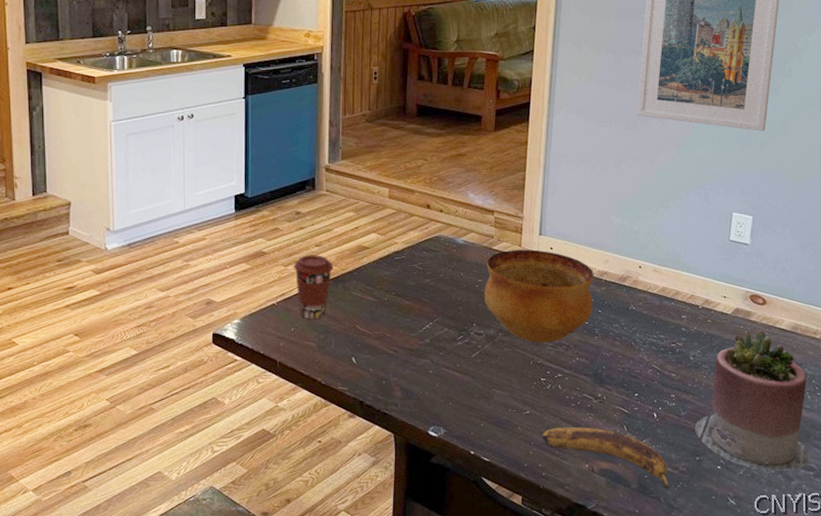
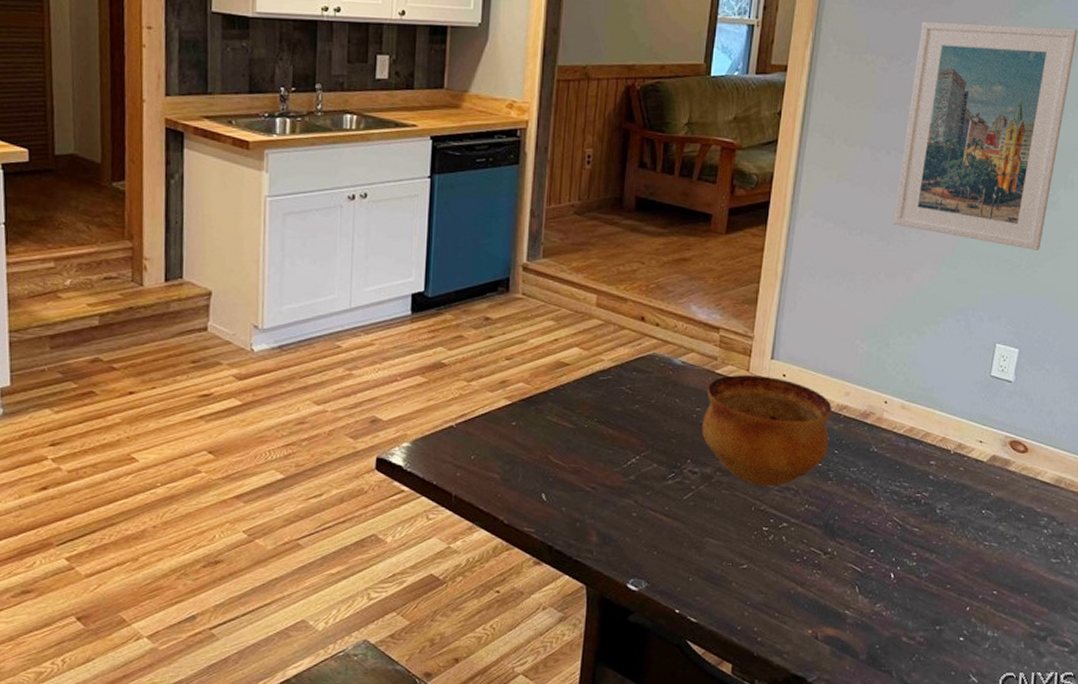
coffee cup: present [293,255,334,319] -> none [477,369,526,446]
banana: present [542,427,669,489] -> none [760,586,903,662]
succulent planter: present [695,329,809,471] -> none [937,481,1068,646]

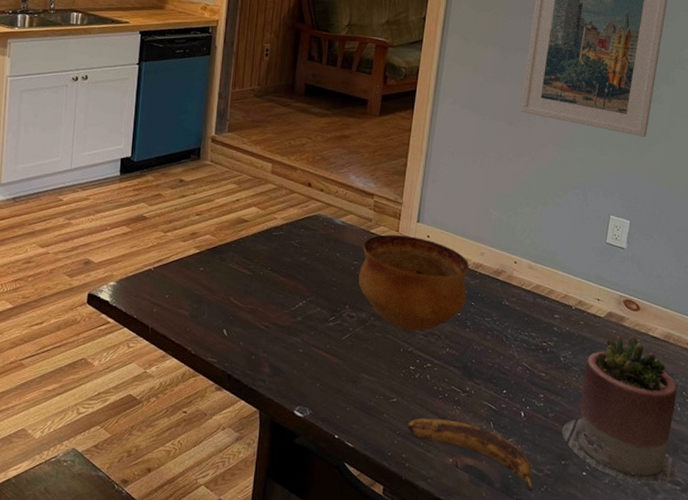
banana: none [760,586,903,662] -> present [407,418,533,492]
succulent planter: none [937,481,1068,646] -> present [562,335,677,483]

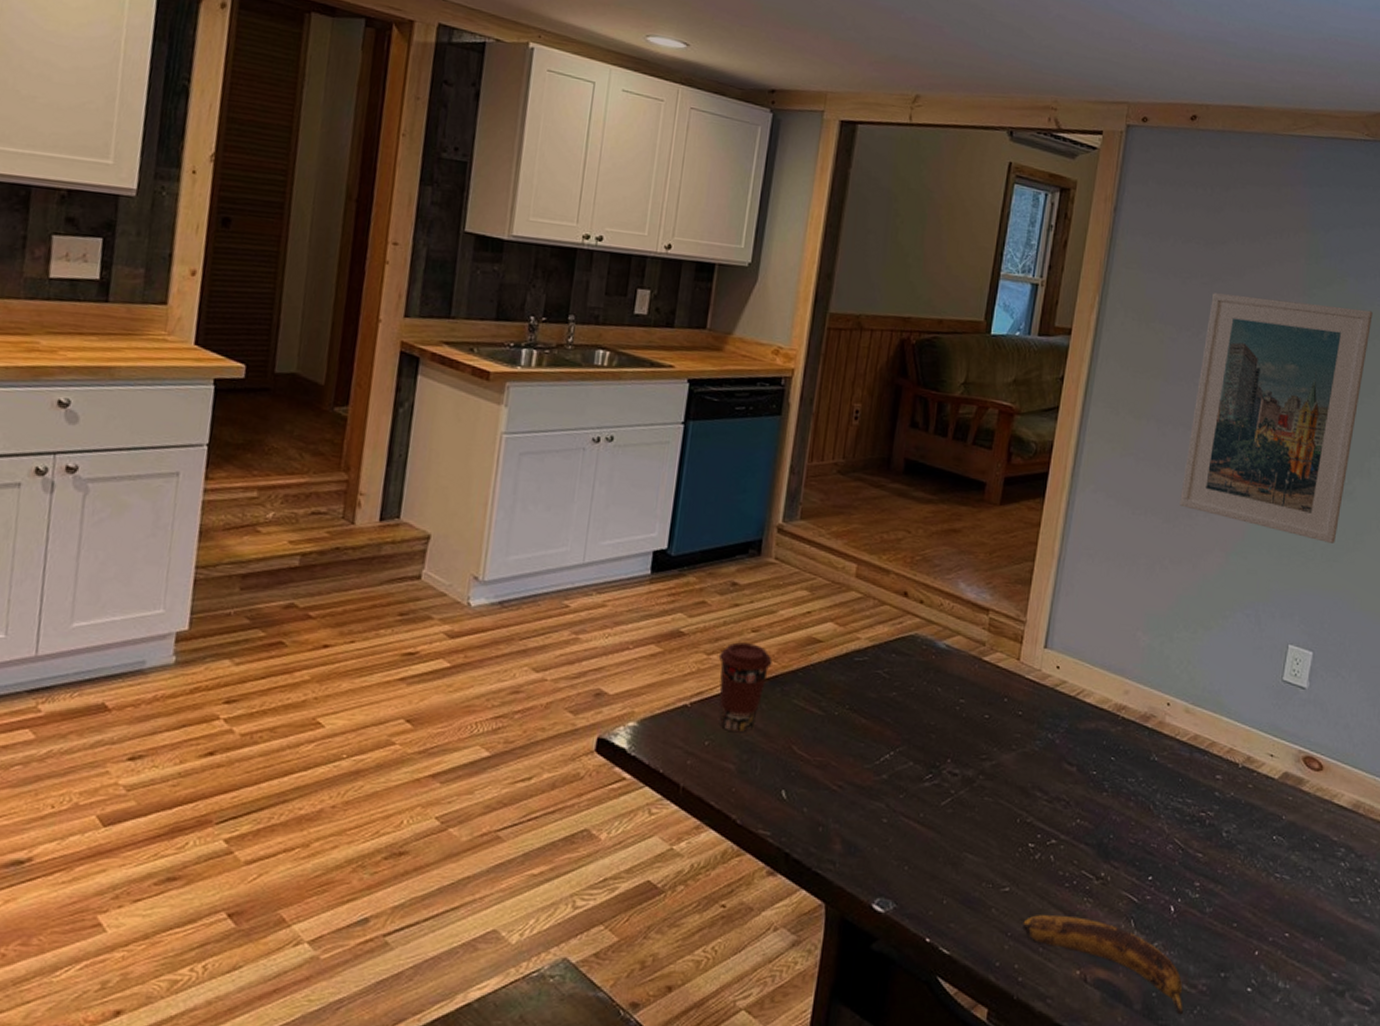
coffee cup: none [172,223,212,288] -> present [718,642,773,732]
bowl: present [358,234,469,331] -> none [965,663,1110,796]
succulent planter: present [562,335,677,483] -> none [1222,803,1368,1002]

